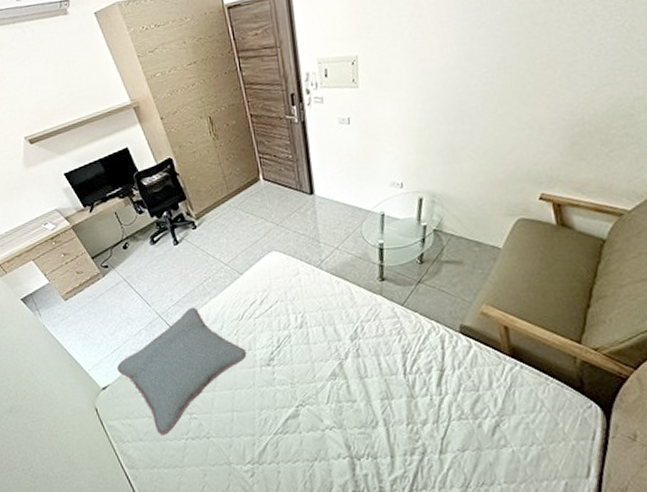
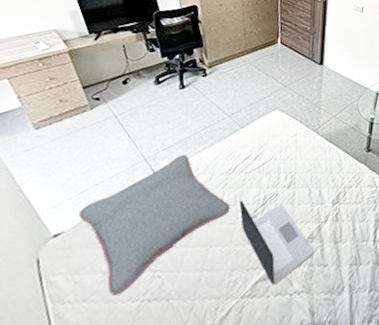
laptop: none [254,344,339,422] -> present [239,200,314,285]

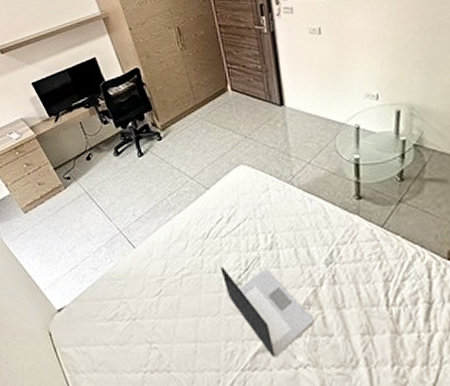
pillow: present [79,154,230,295] -> none [74,223,212,366]

